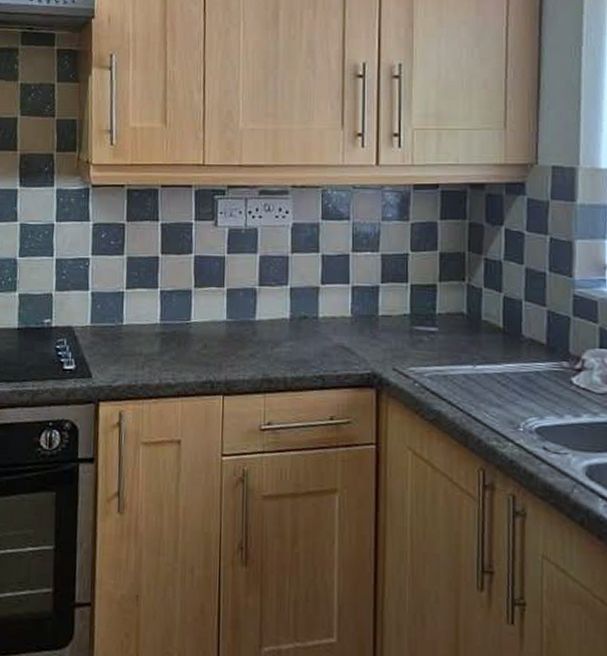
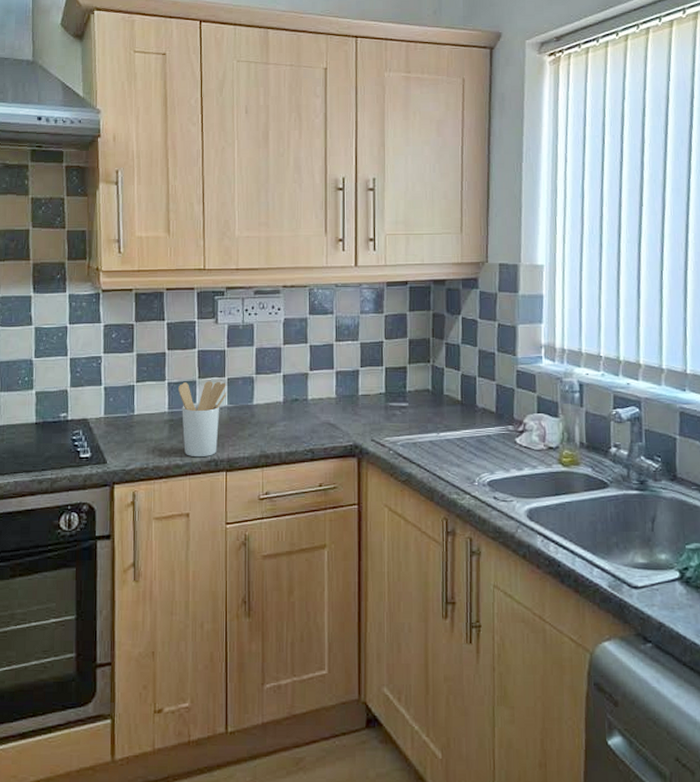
utensil holder: none [172,291,226,377] -> present [178,381,227,458]

